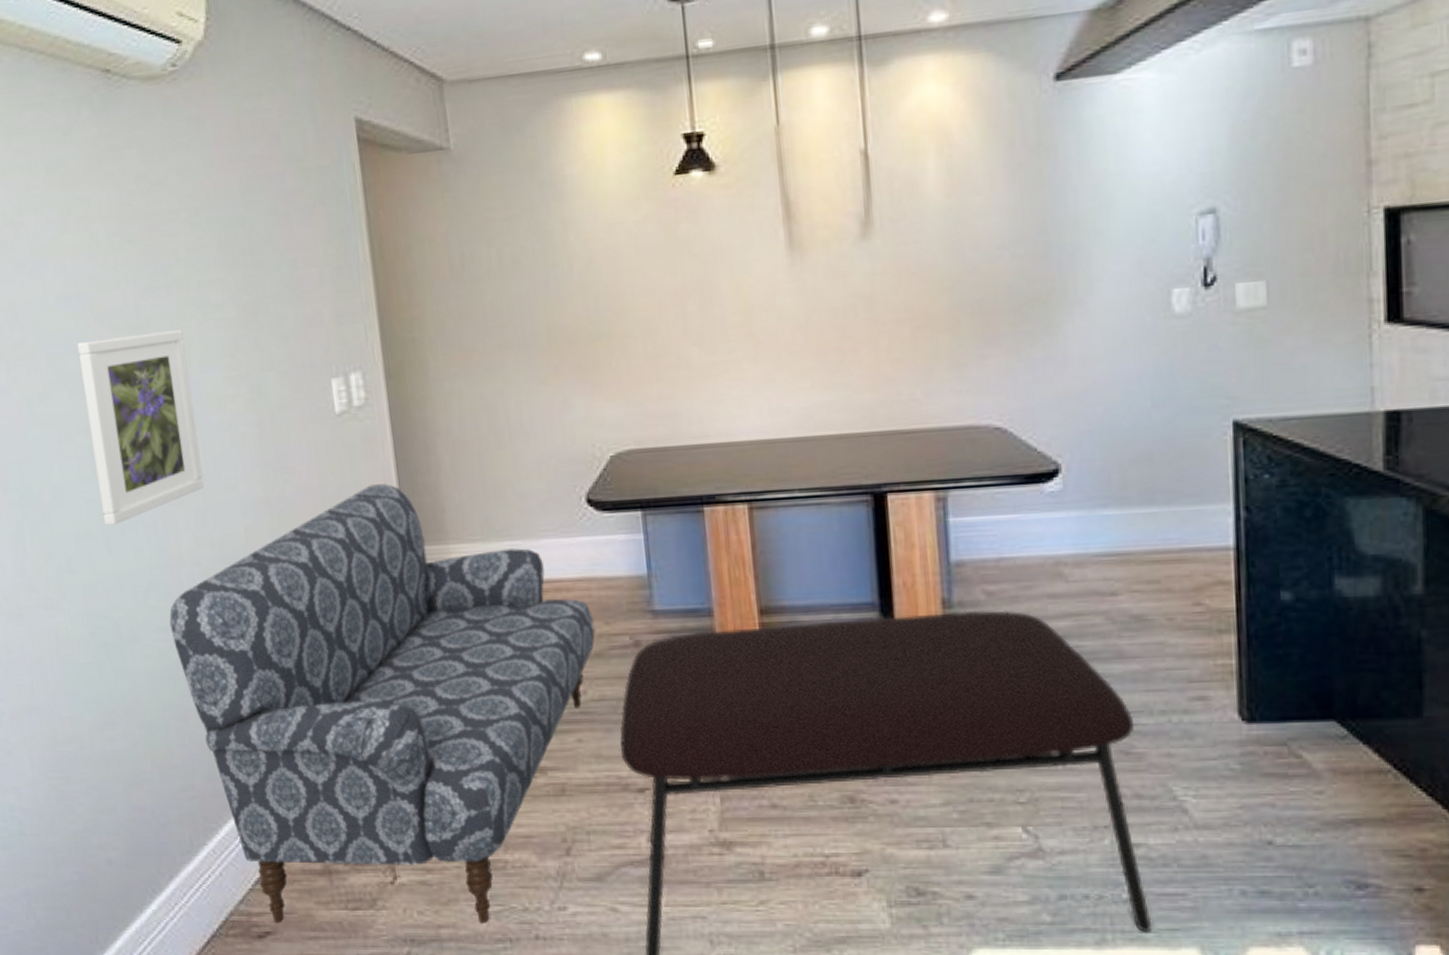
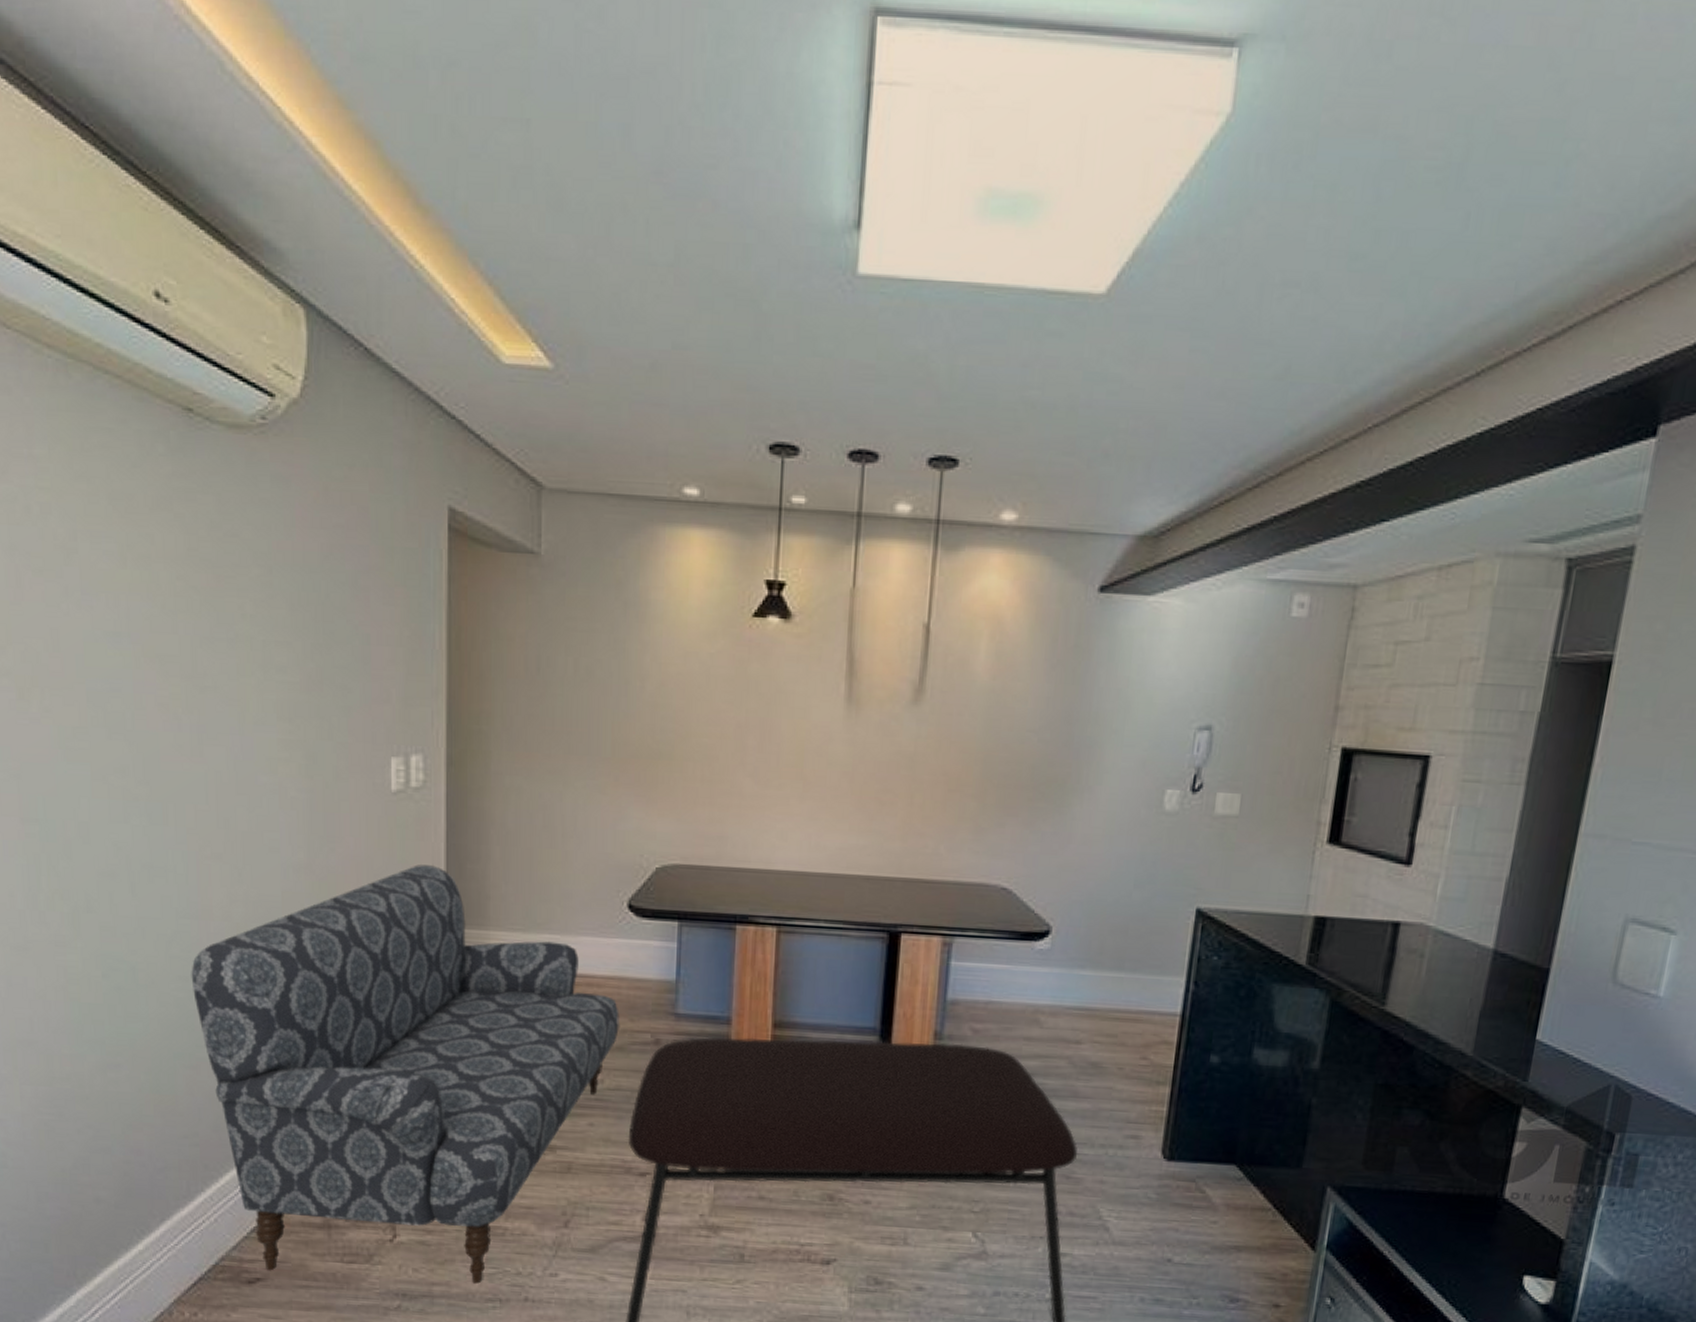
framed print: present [77,330,204,526] -> none [122,681,245,871]

